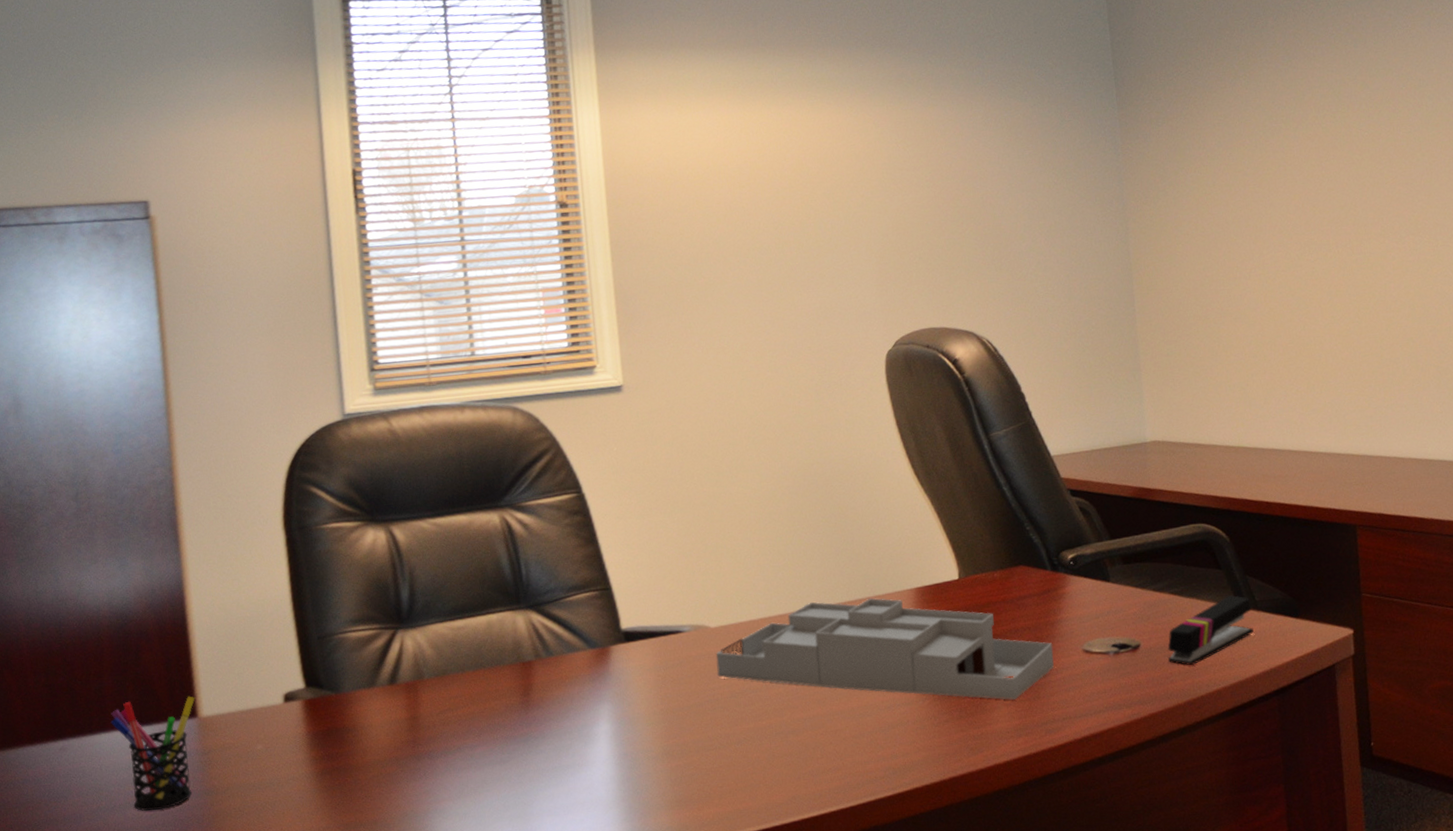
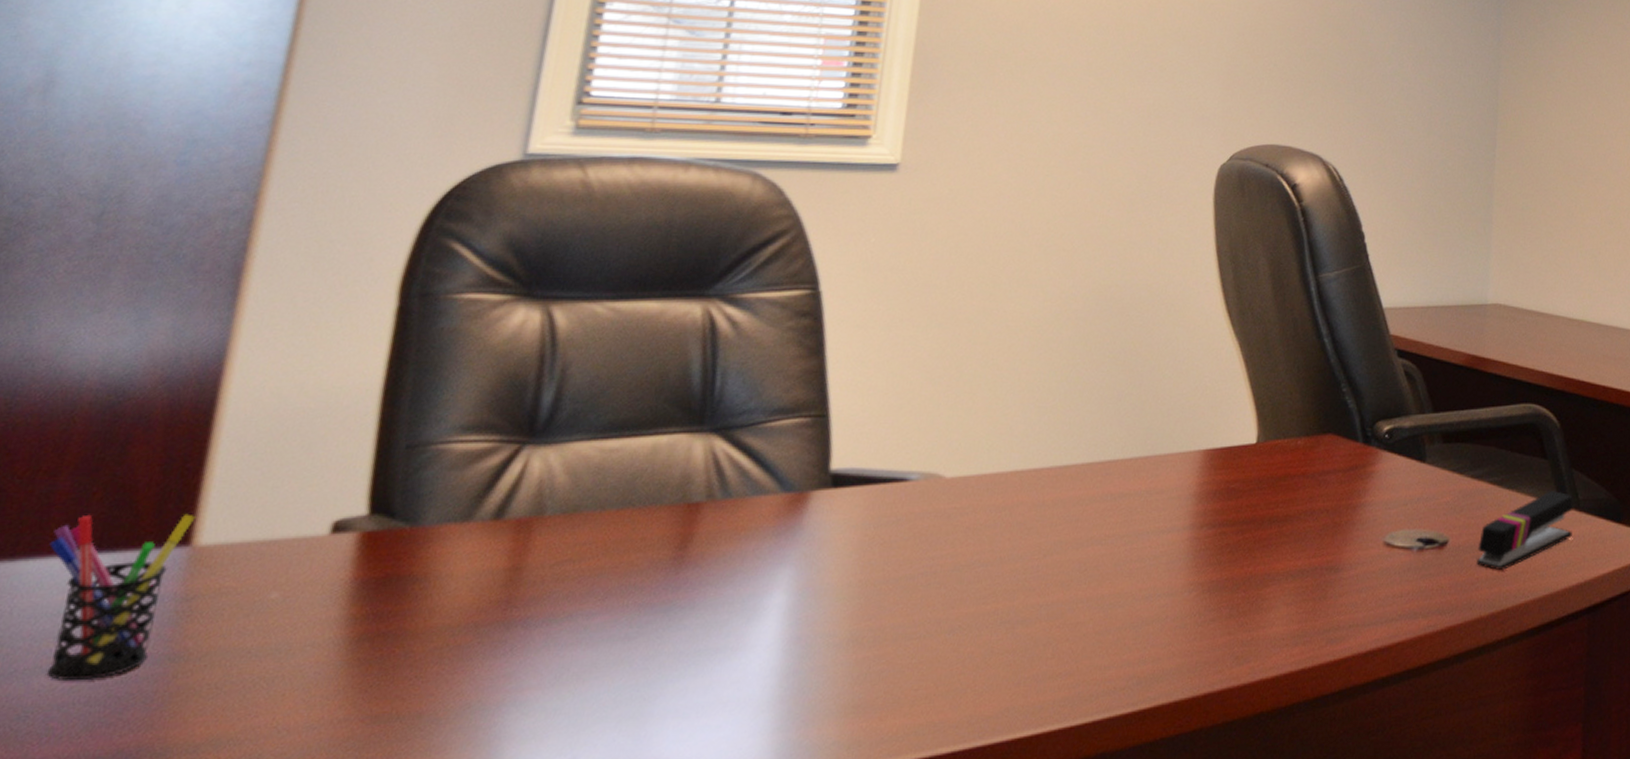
desk organizer: present [716,598,1054,700] -> none [941,455,1351,598]

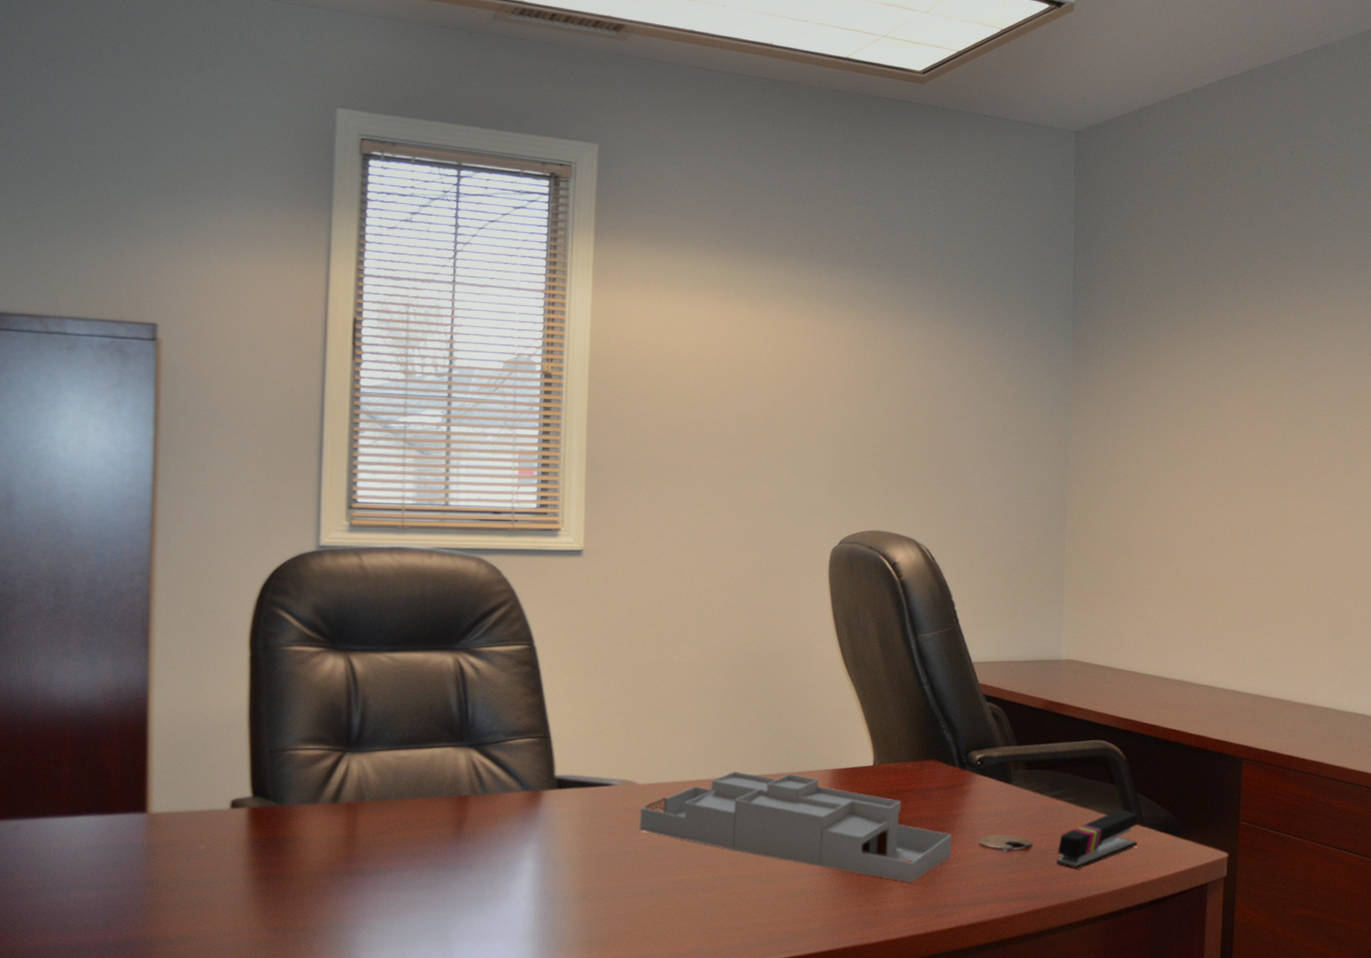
pen holder: present [46,513,196,682] -> none [64,790,147,896]
desk organizer: none [941,455,1351,598] -> present [638,771,952,882]

